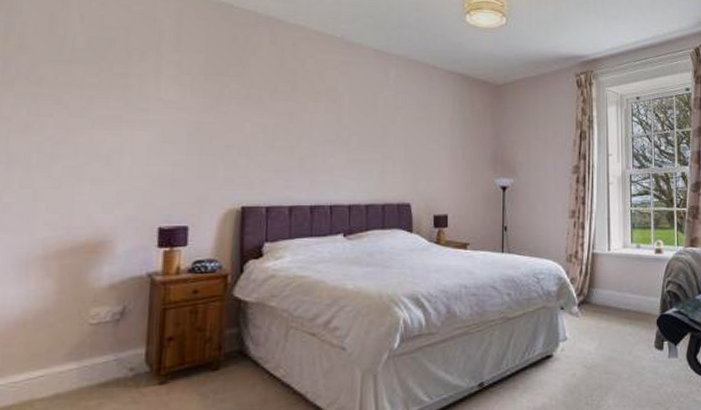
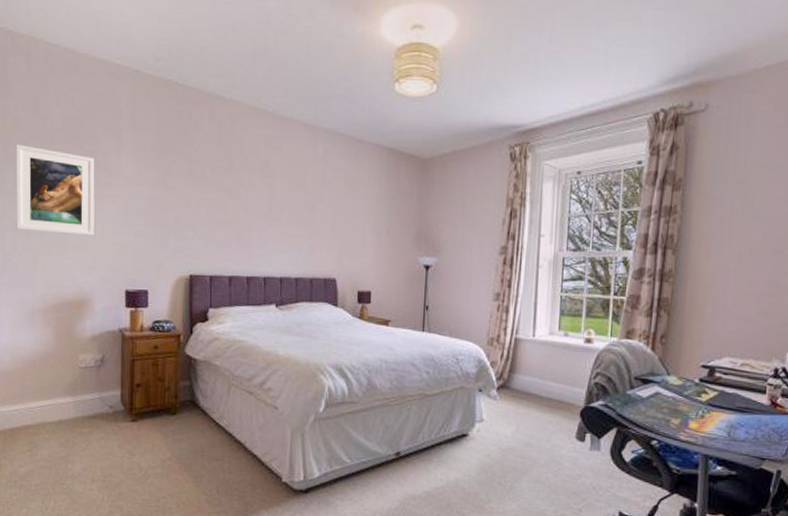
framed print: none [12,64,126,168] -> present [15,144,95,236]

